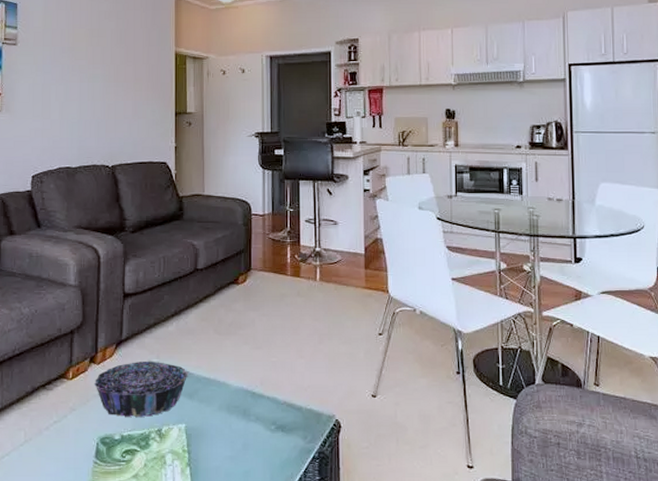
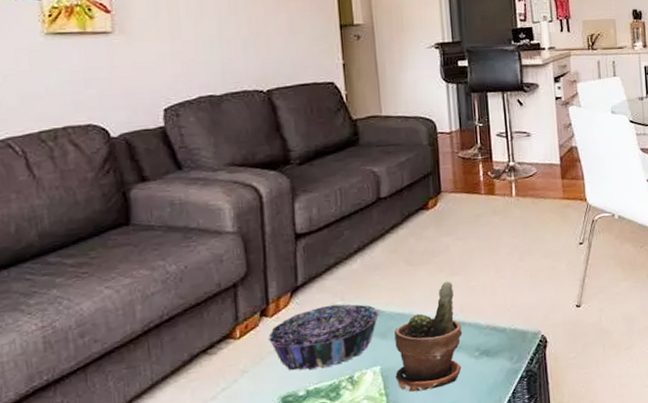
potted plant: none [198,353,261,454] -> present [394,281,463,392]

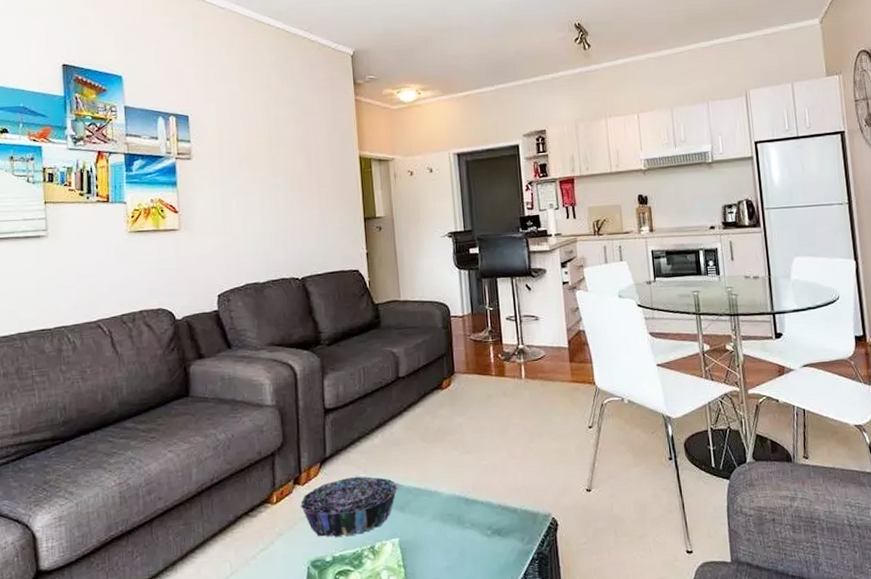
potted plant: present [394,281,463,392] -> none [411,459,475,566]

